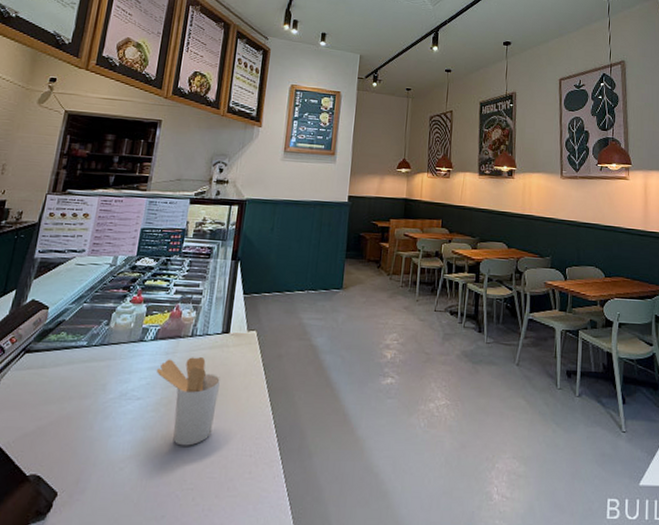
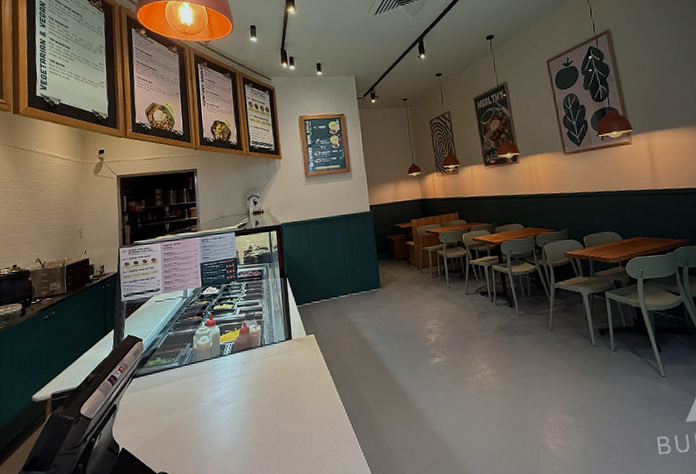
utensil holder: present [156,357,221,446] -> none [238,362,295,436]

